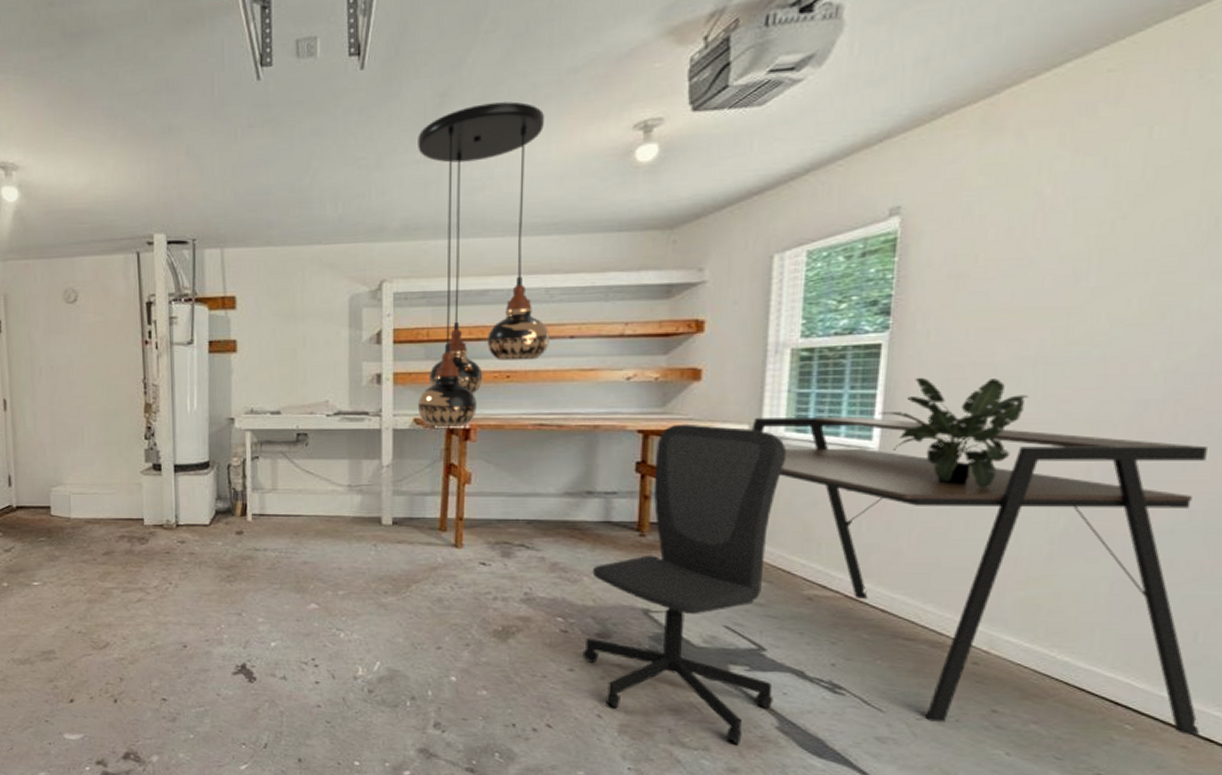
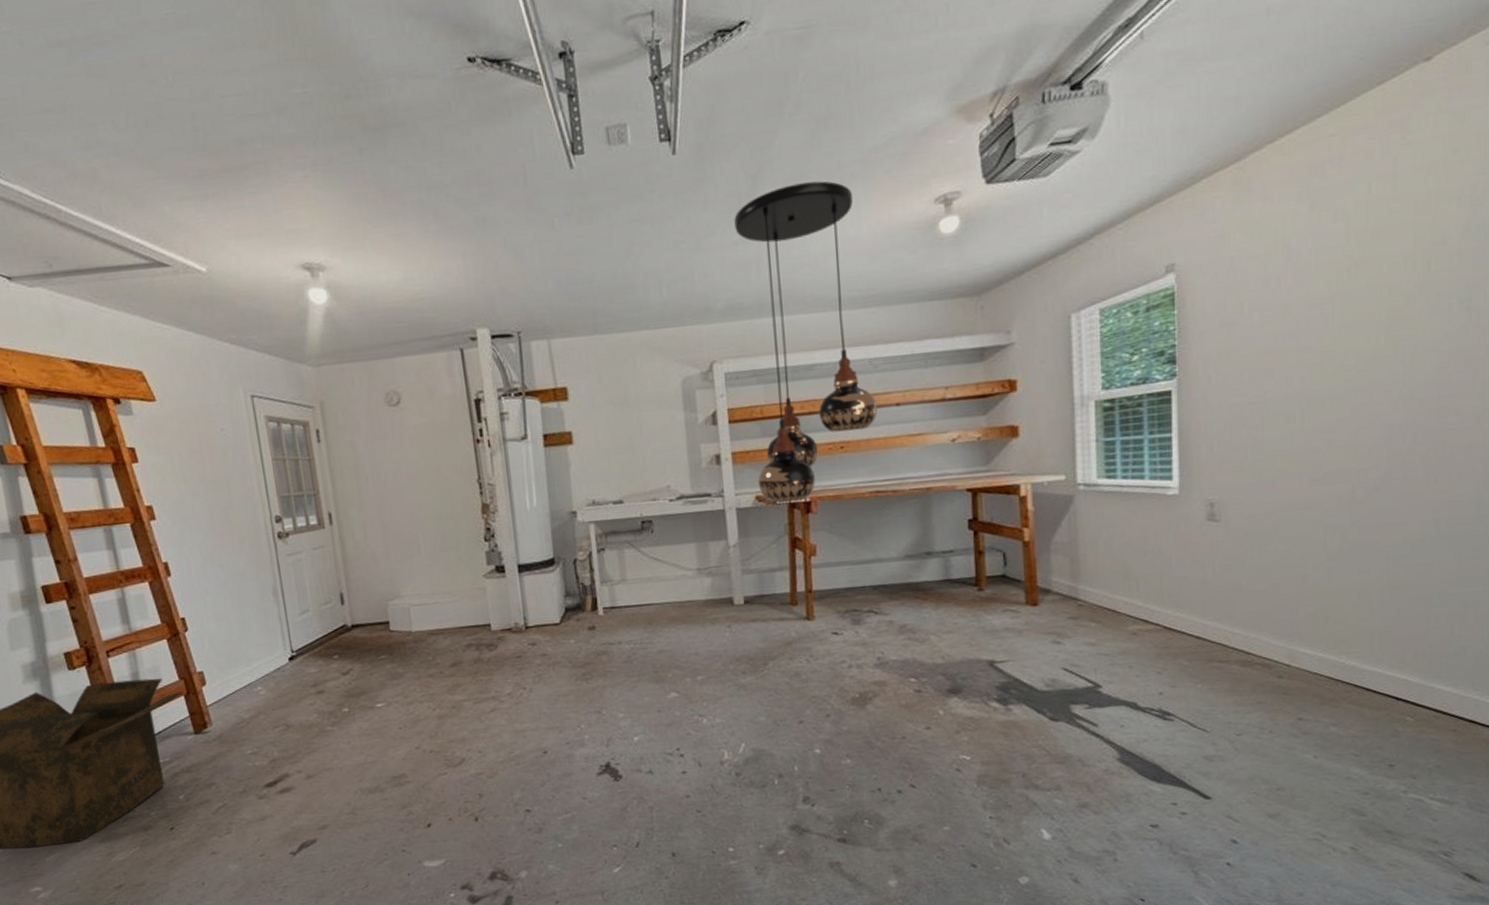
office chair: present [582,423,787,746] -> none [937,479,1113,782]
desk: present [751,417,1208,735] -> none [1068,459,1466,736]
potted plant: present [878,377,1028,487] -> none [1175,415,1297,515]

